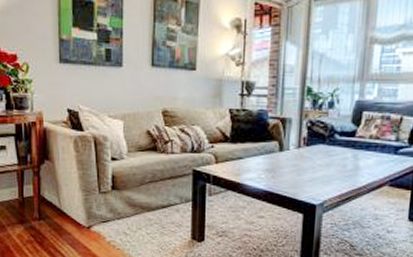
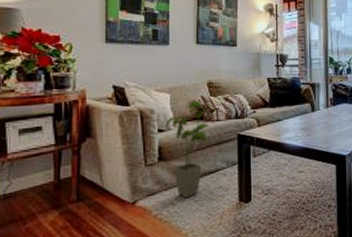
house plant: none [119,129,173,229] -> present [166,100,218,197]

